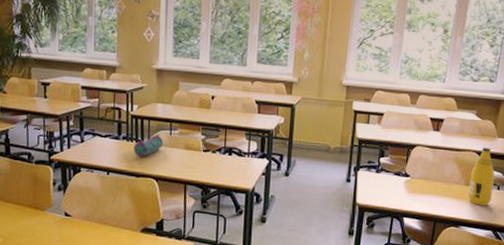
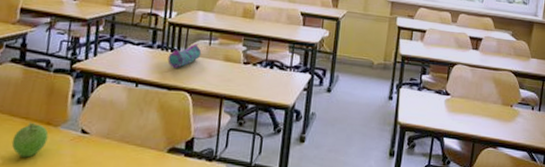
fruit: none [8,207,38,237] -> present [11,122,49,158]
bottle: present [468,147,495,206] -> none [504,67,530,126]

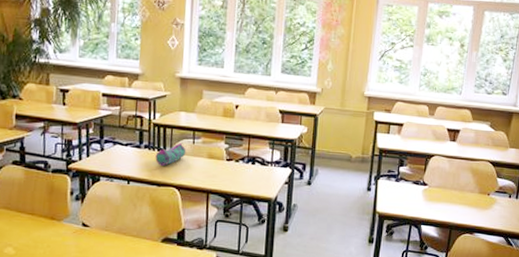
fruit: present [11,122,49,158] -> none [21,217,54,249]

